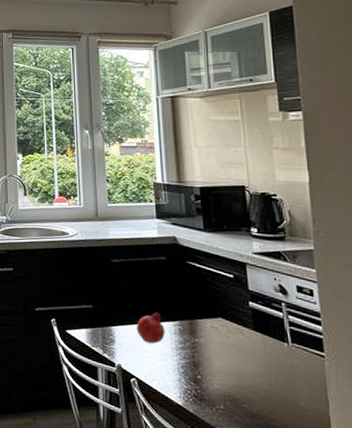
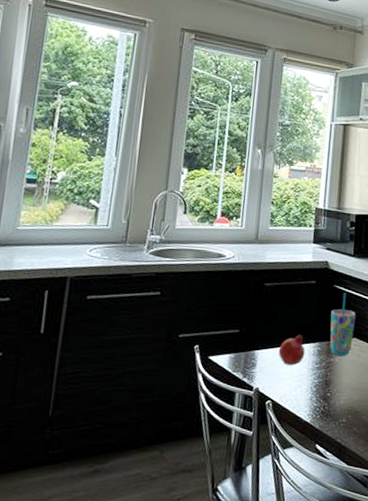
cup: none [188,269,218,337] -> present [330,293,356,356]

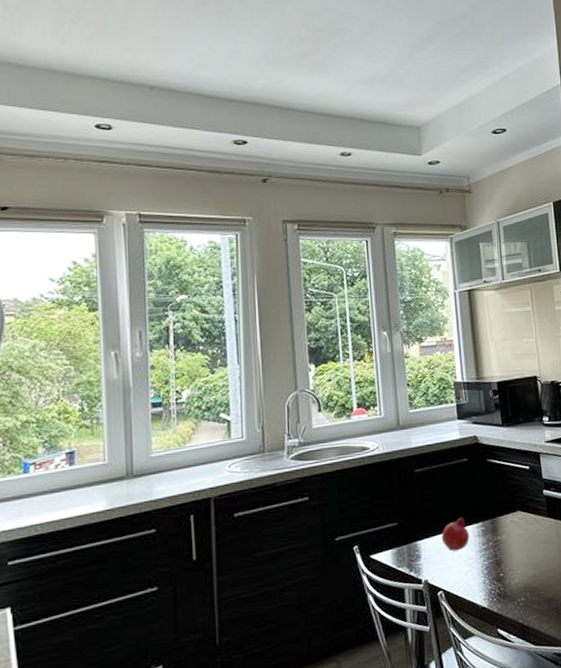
cup: present [330,293,356,356] -> none [489,465,517,532]

